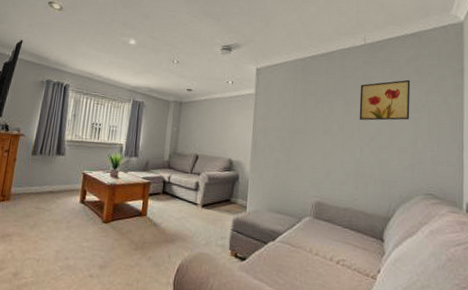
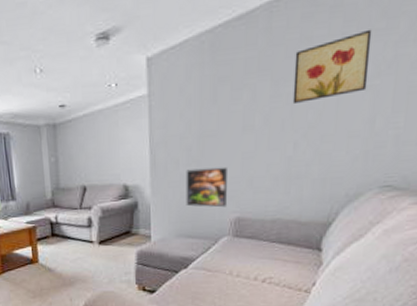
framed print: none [277,155,311,192] -> present [186,166,227,208]

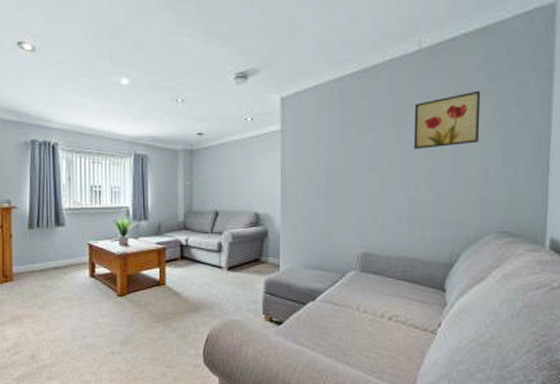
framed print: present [186,166,227,208] -> none [314,202,354,242]

